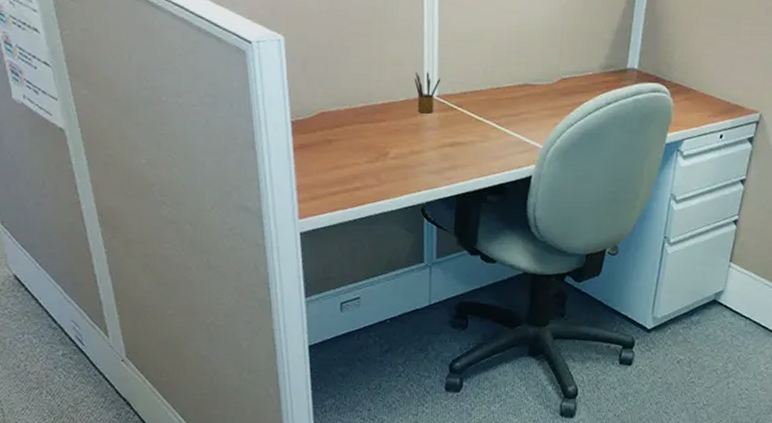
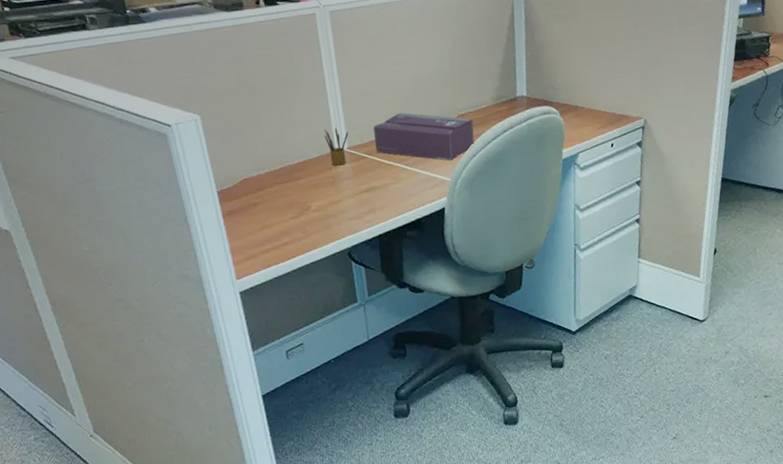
tissue box: none [467,66,576,126] -> present [373,112,475,161]

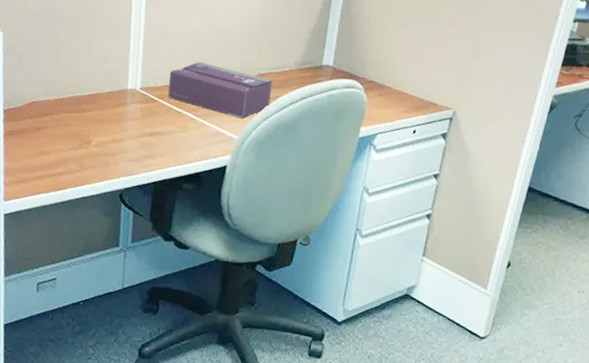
pencil box: present [324,127,349,166] -> none [119,65,145,105]

